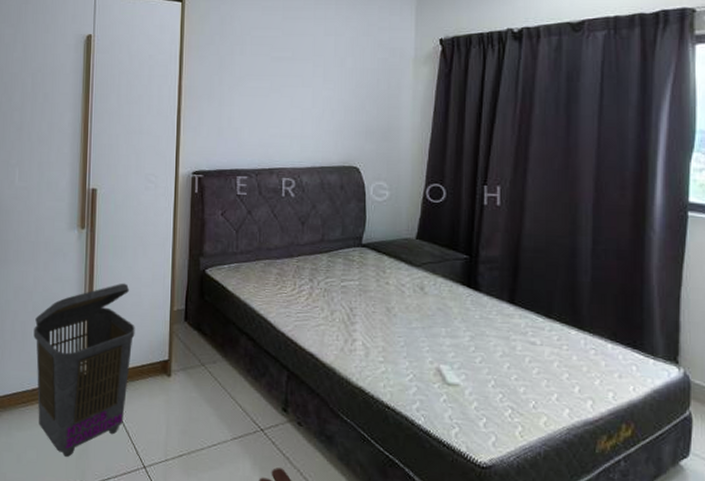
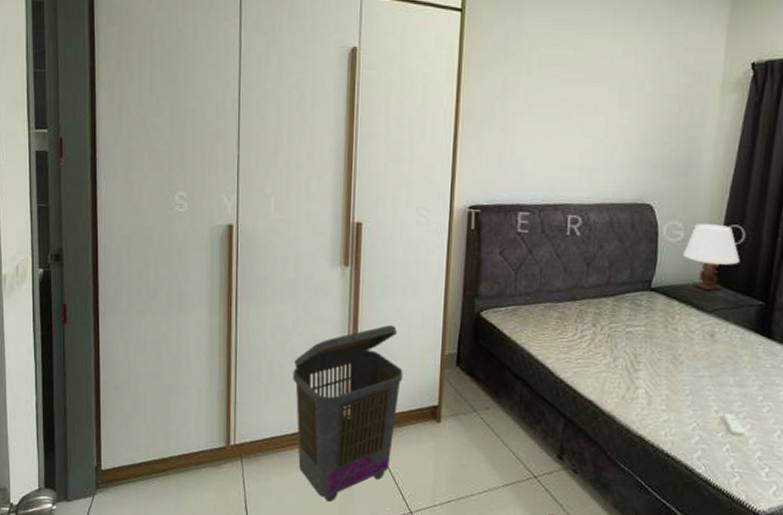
table lamp: none [390,183,443,247] -> present [683,223,740,292]

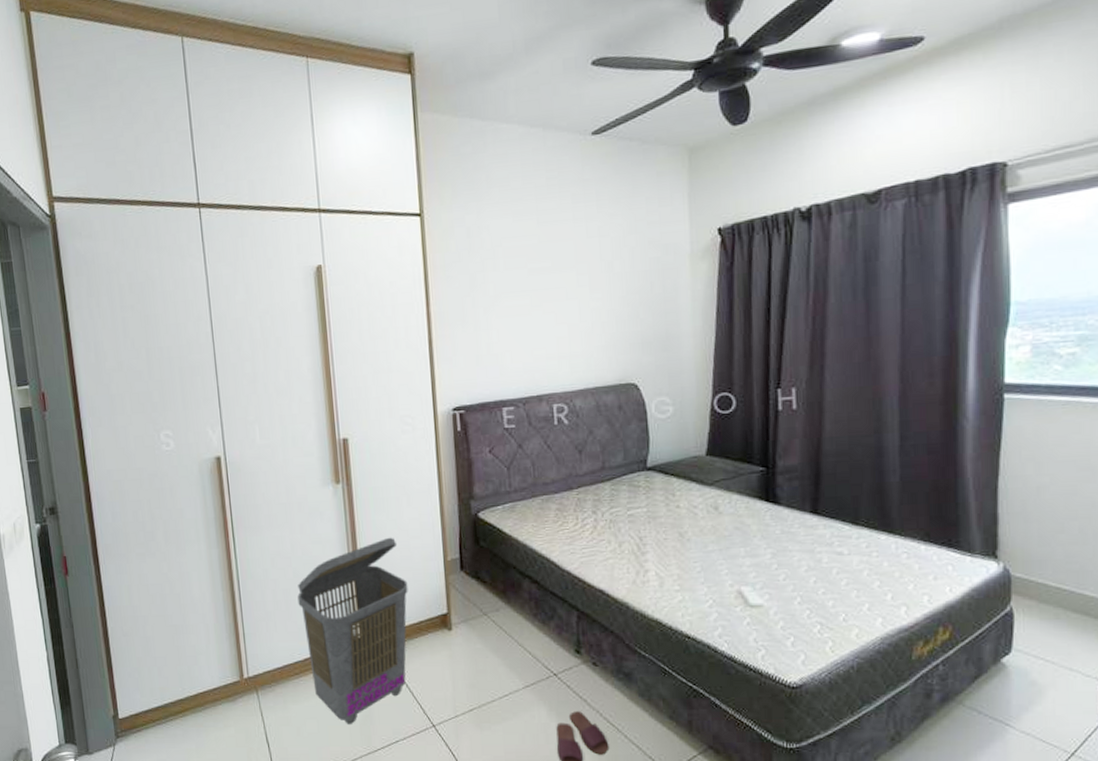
table lamp: present [683,223,740,292] -> none [675,394,734,464]

